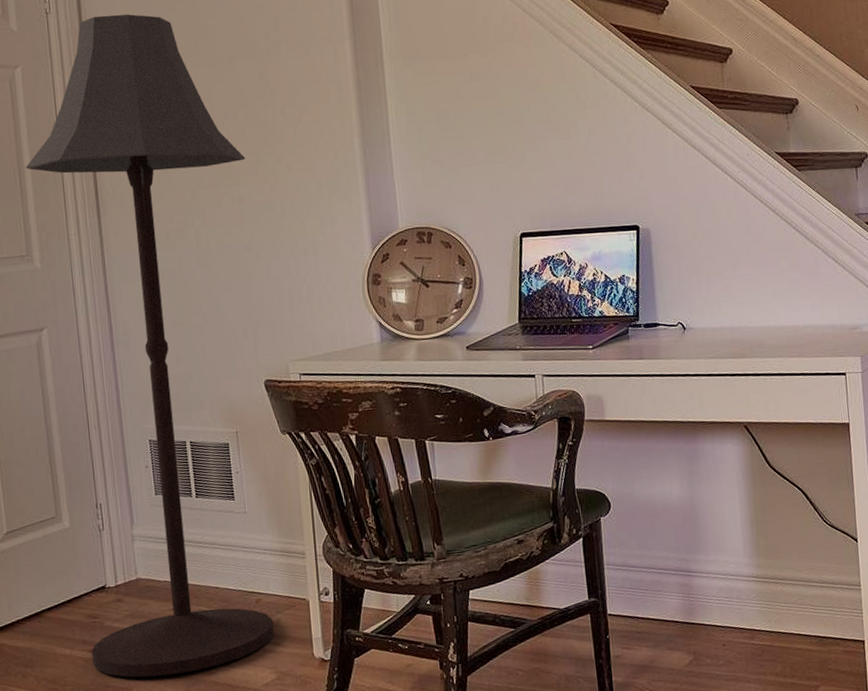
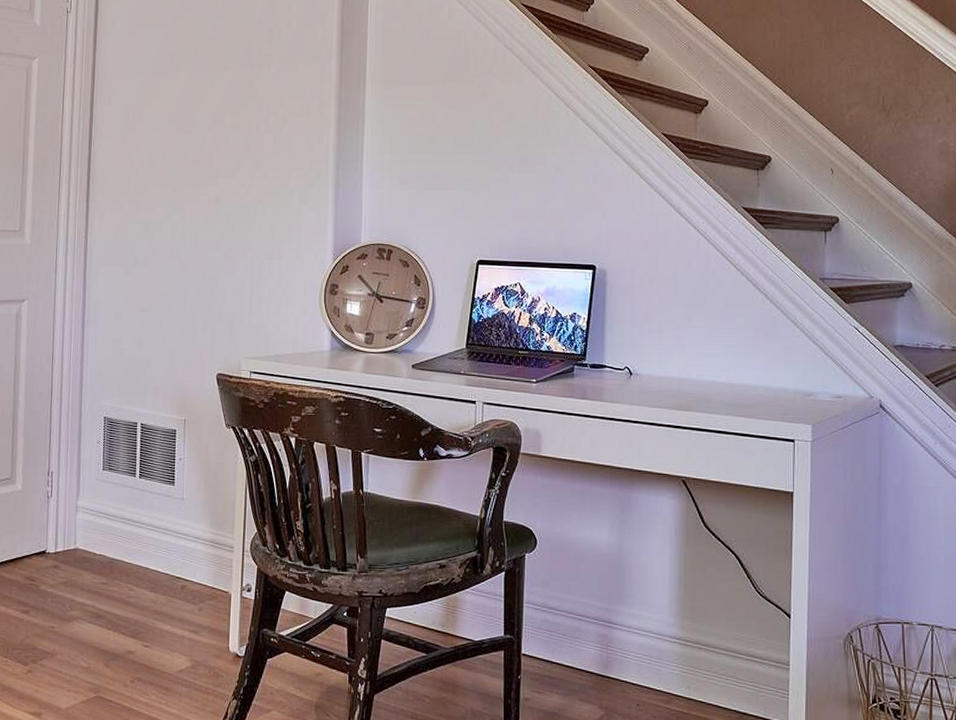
floor lamp: present [25,14,274,678] -> none [24,18,227,647]

